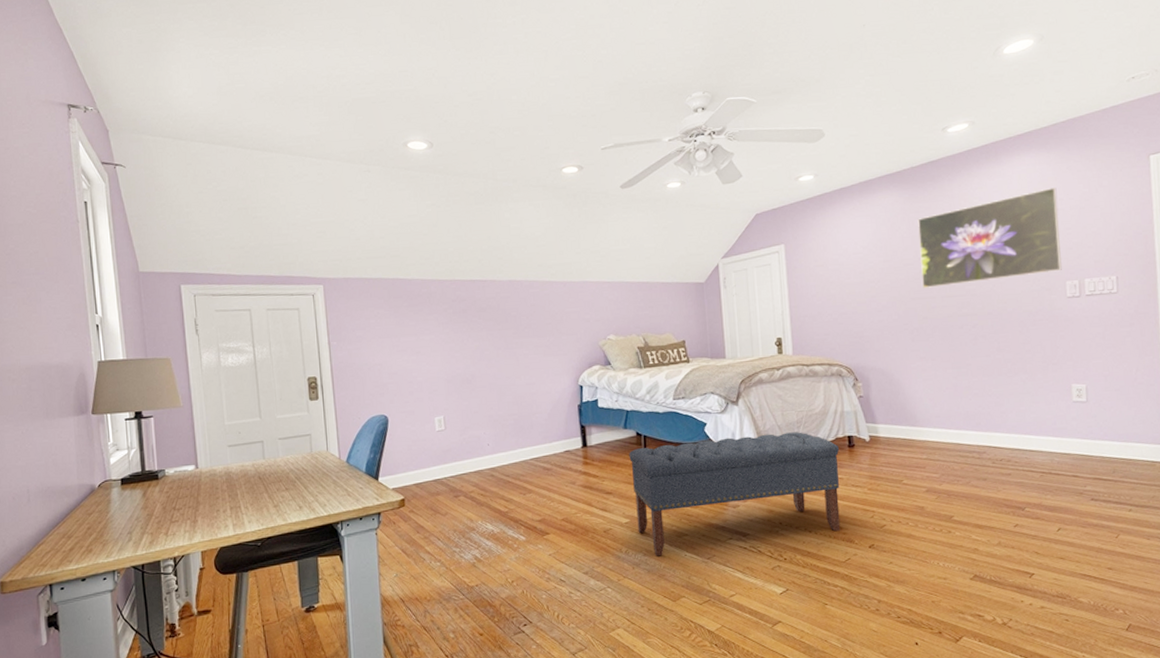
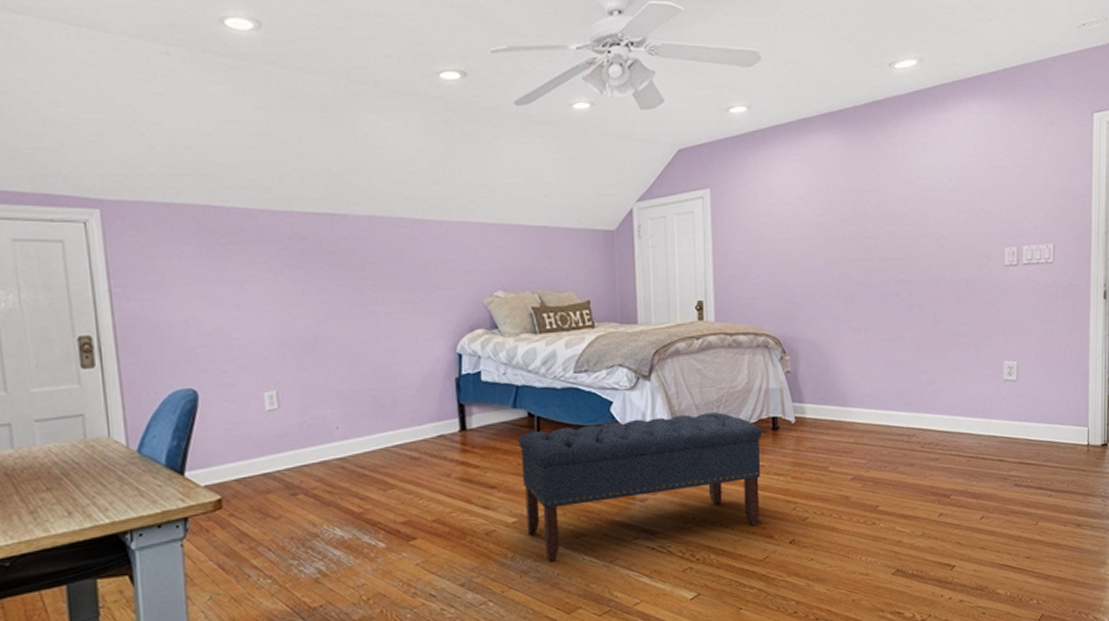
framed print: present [917,187,1062,288] -> none [858,142,1002,249]

